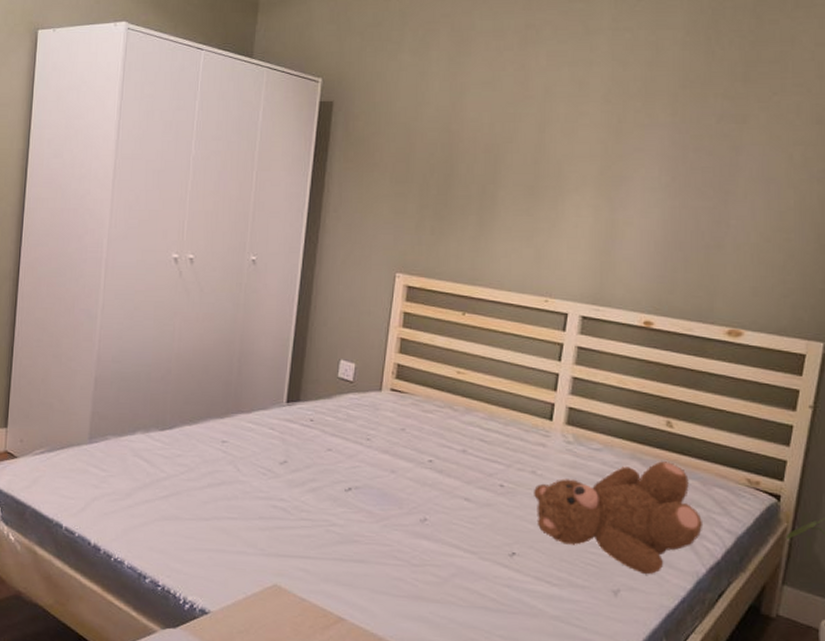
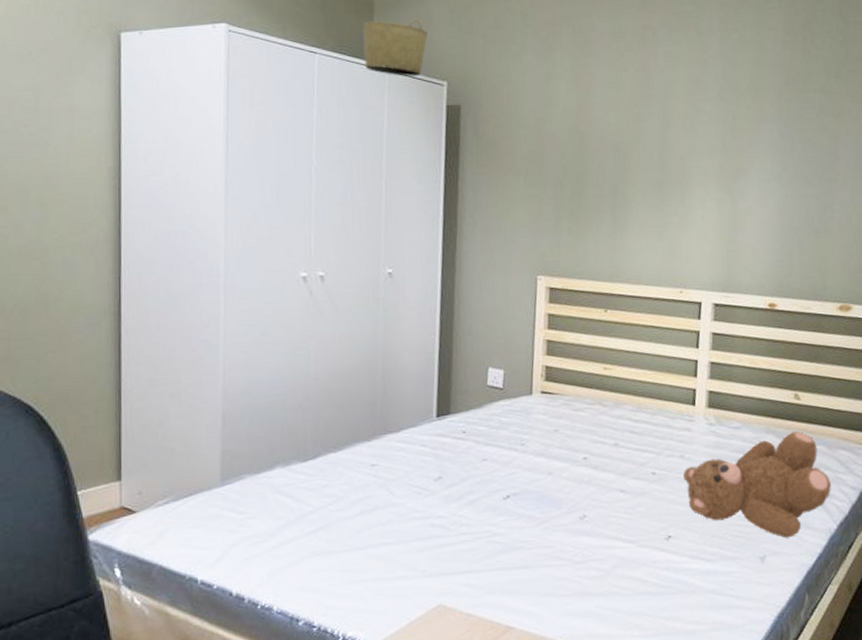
basket: none [246,17,307,73] -> present [363,18,428,76]

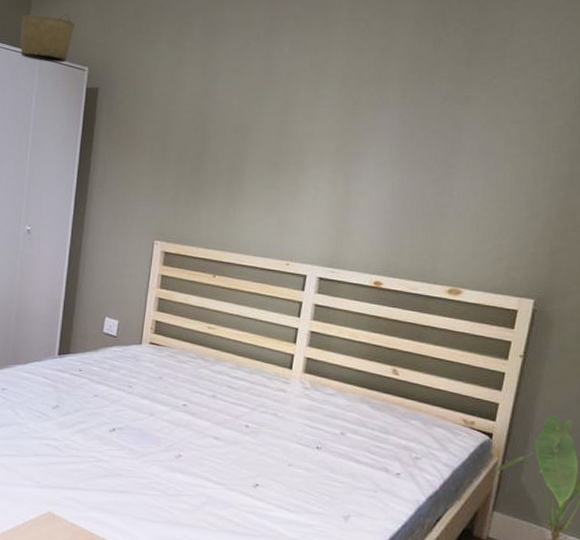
teddy bear: present [682,431,832,538] -> none [274,404,424,503]

